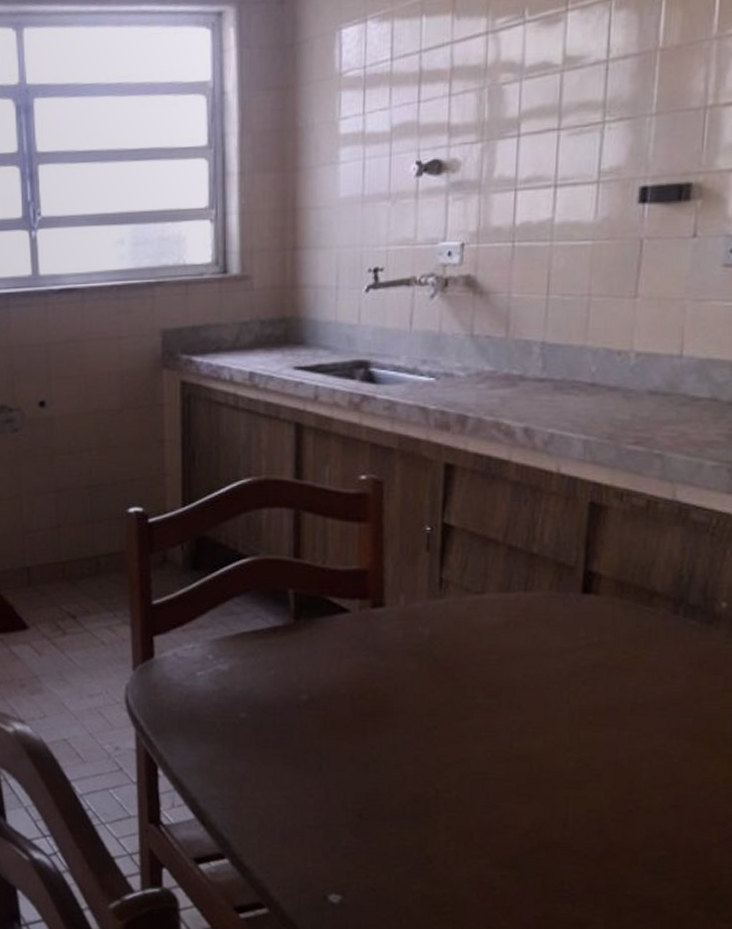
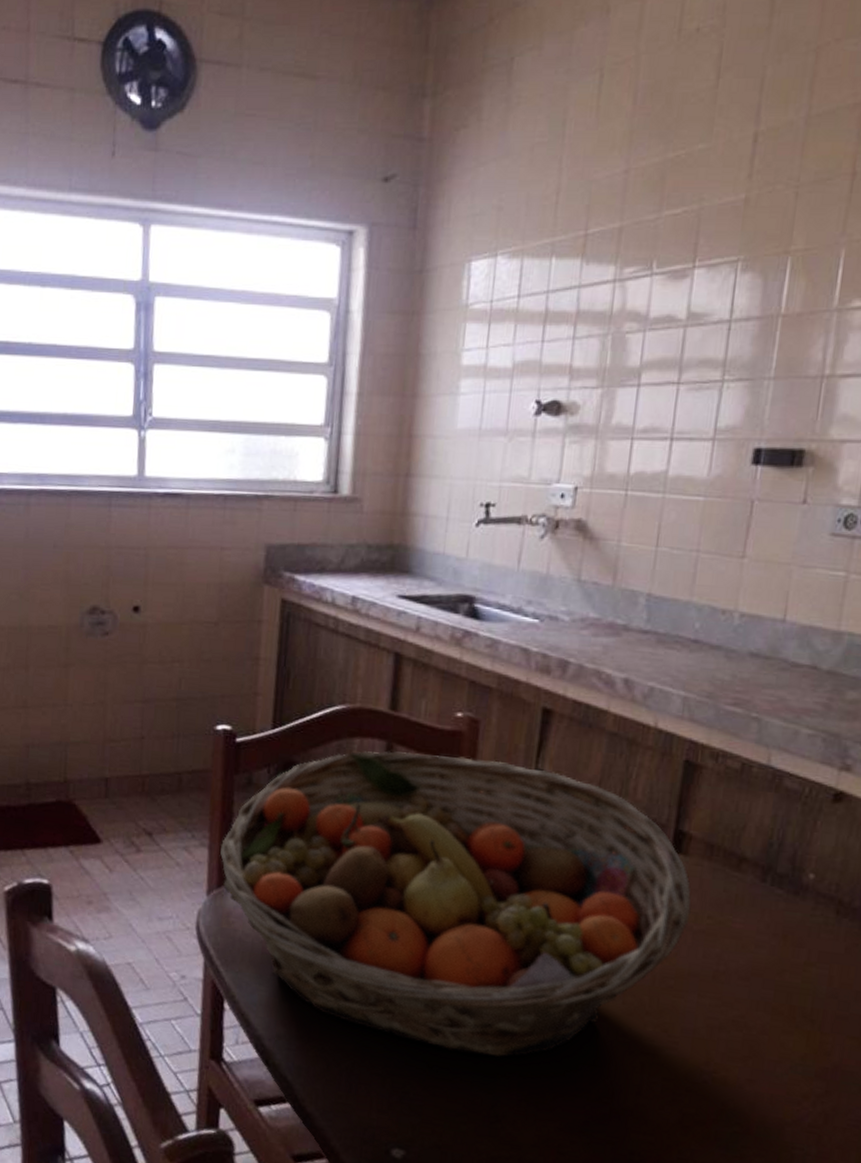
fruit basket: none [141,518,605,802] -> present [219,751,692,1058]

